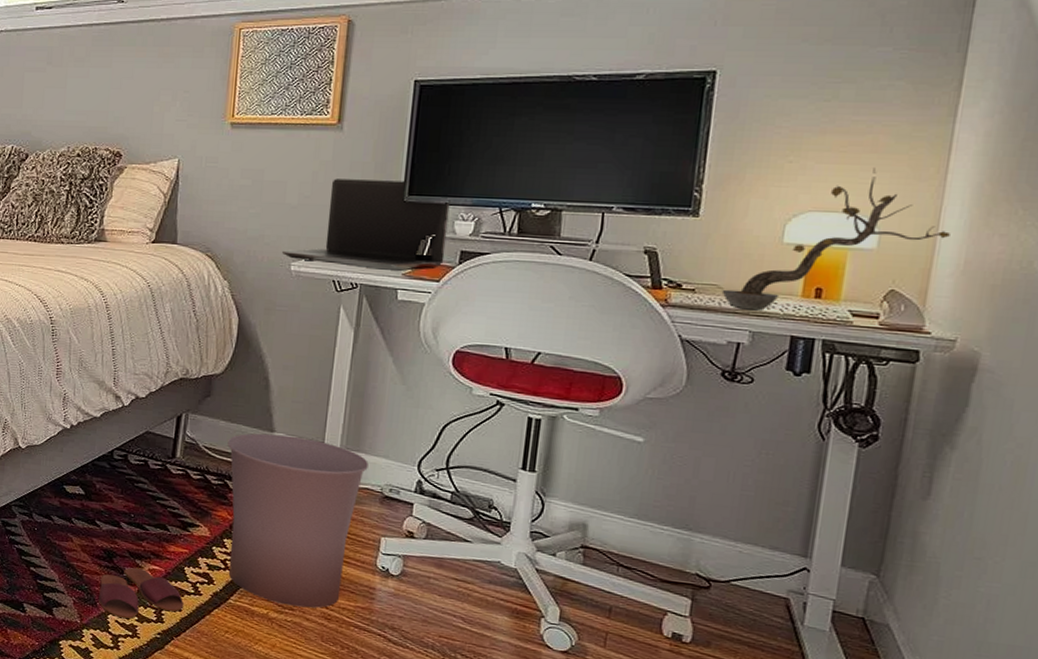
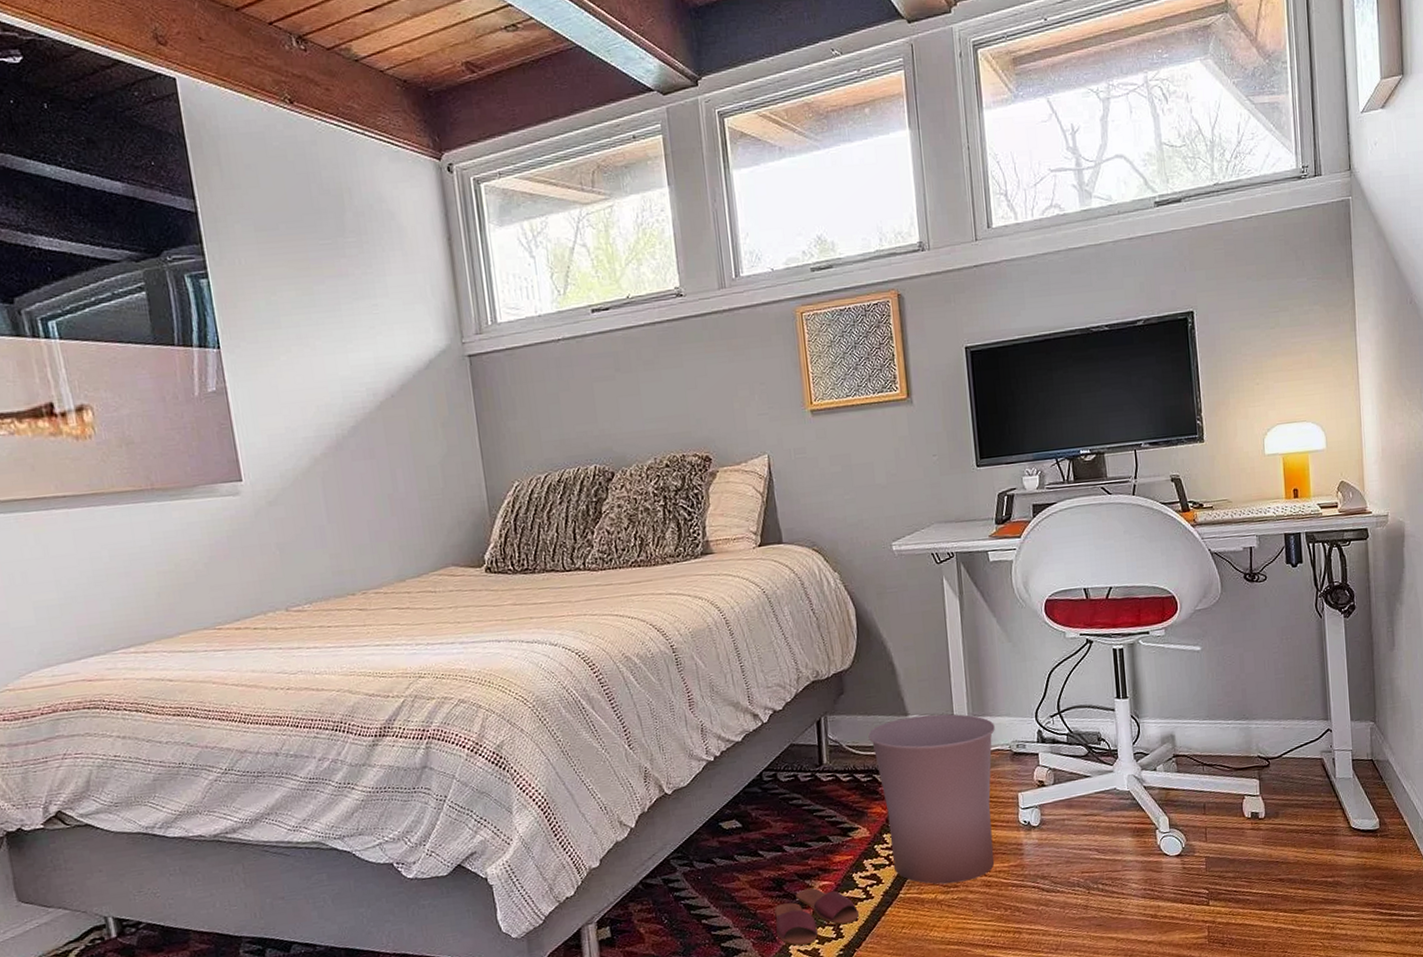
laptop computer: present [281,179,450,271] -> none [881,446,1021,539]
plant: present [721,167,950,312] -> none [1231,380,1369,519]

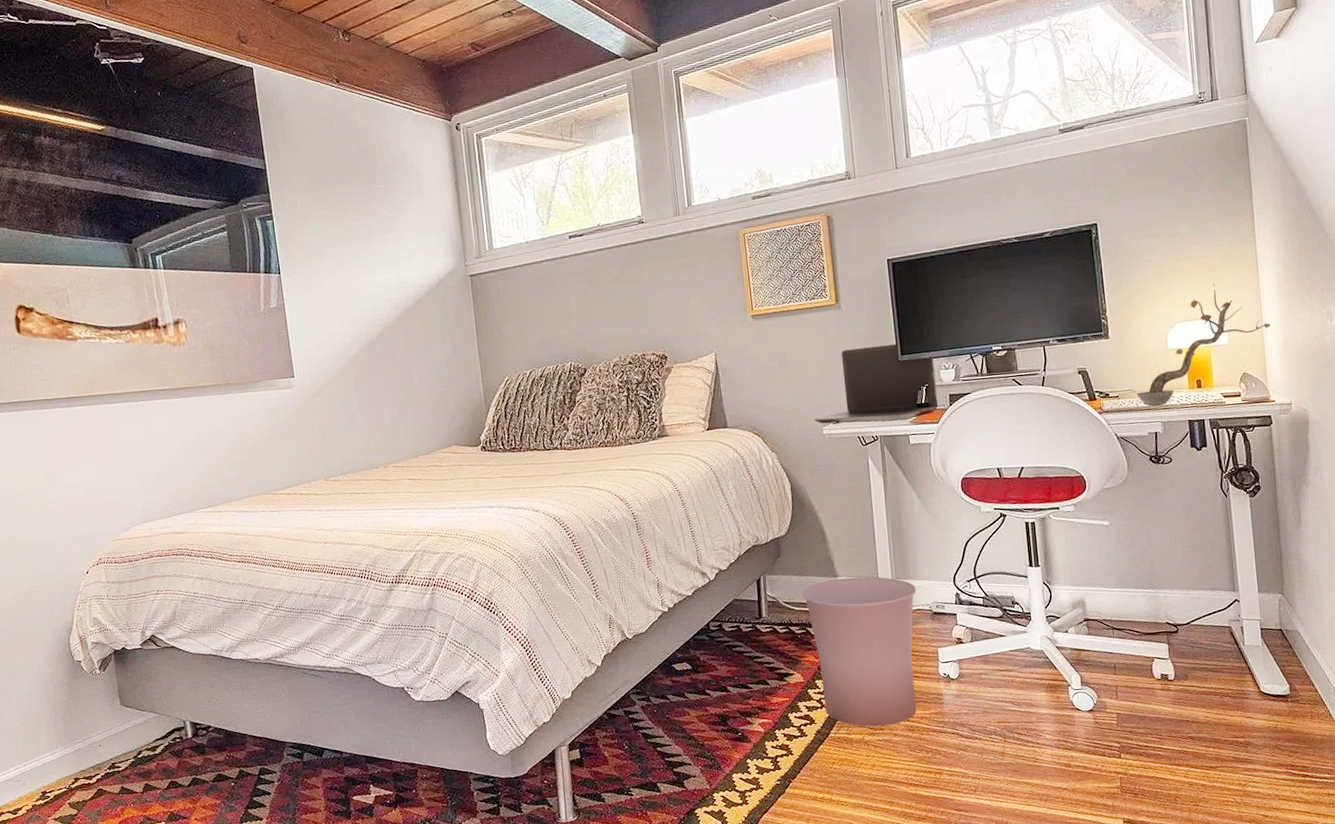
slippers: present [774,887,860,946] -> none [720,724,795,775]
laptop computer: none [881,446,1021,539] -> present [813,344,939,424]
plant: none [1231,380,1369,519] -> present [1136,282,1271,407]

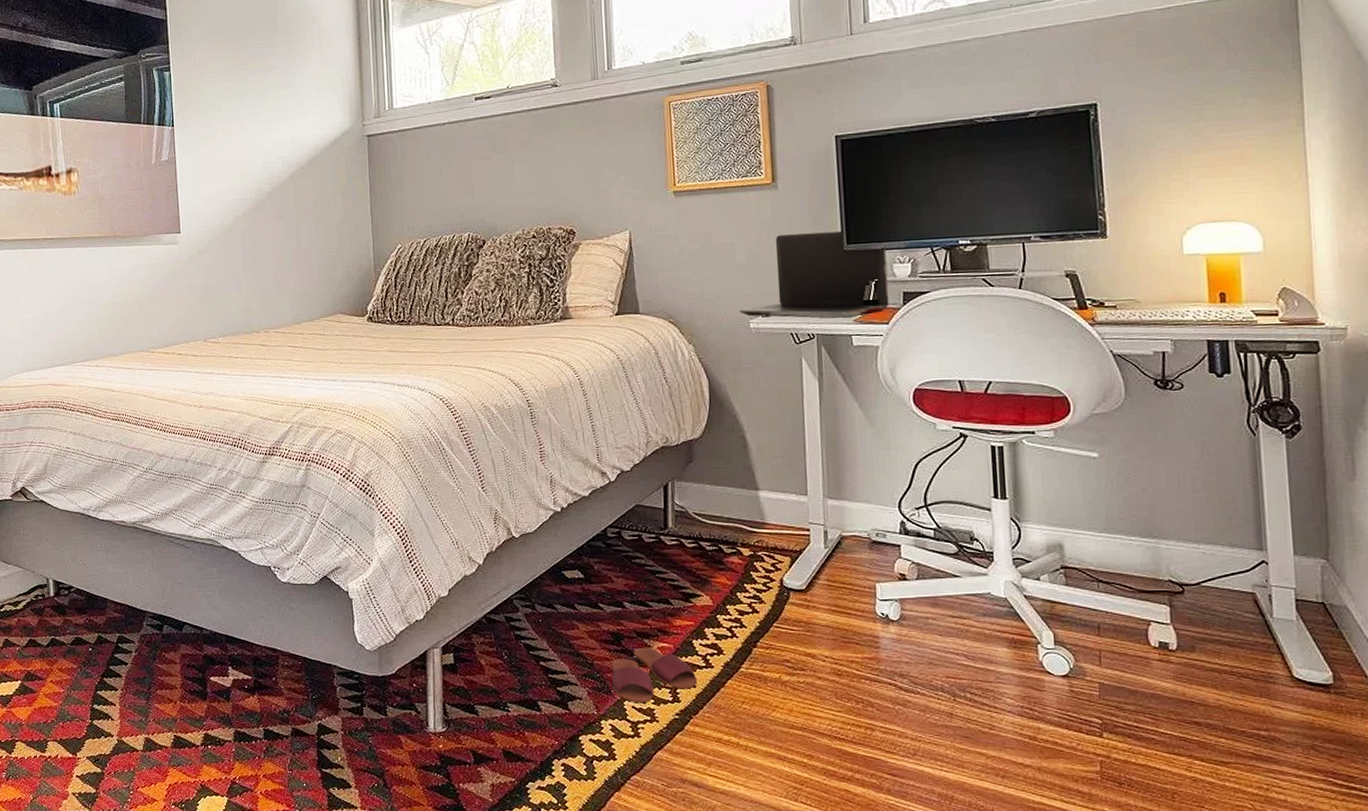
slippers: none [720,724,795,775] -> present [611,647,698,704]
waste bin: present [802,576,917,727] -> none [716,492,853,666]
plant: present [1136,282,1271,407] -> none [1140,178,1322,322]

